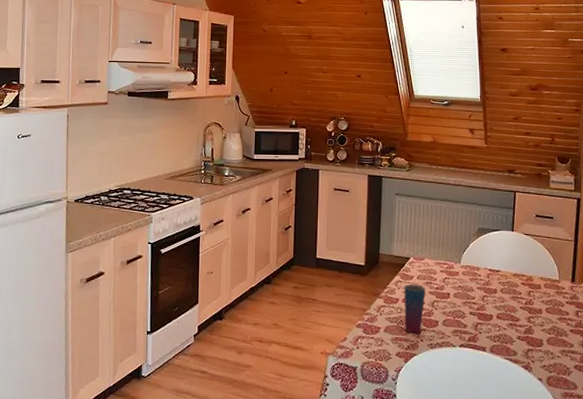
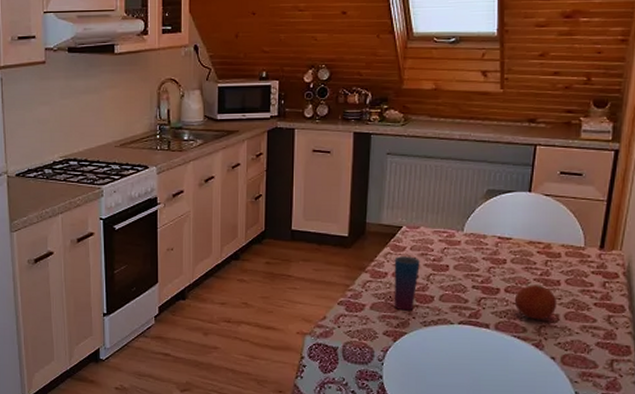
fruit: none [505,312,541,345] -> present [514,285,557,320]

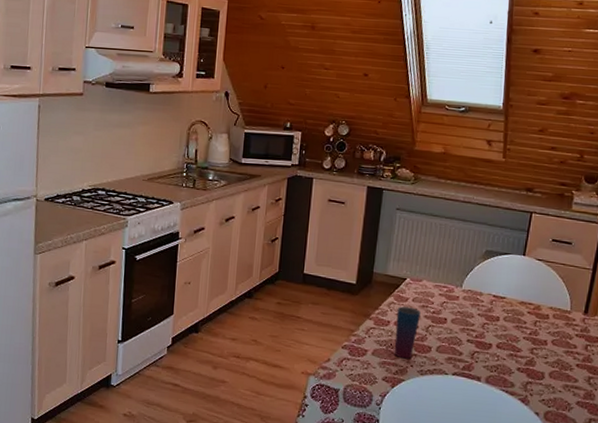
fruit: present [514,285,557,320] -> none [504,342,544,377]

